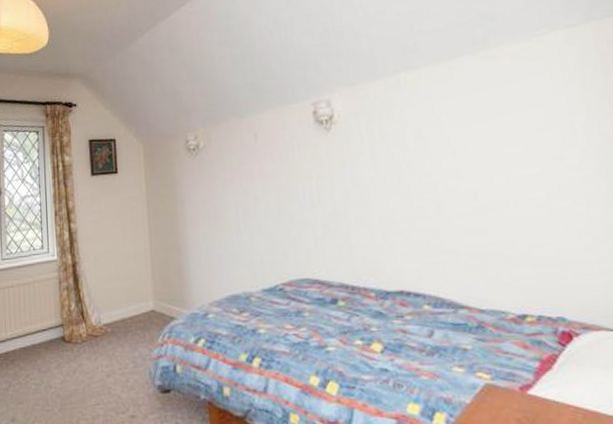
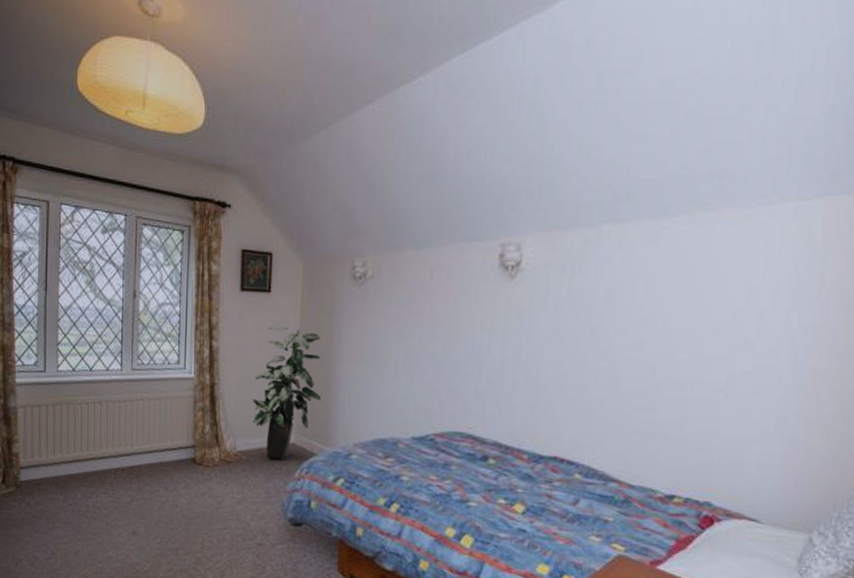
indoor plant: none [111,201,173,328] -> present [252,325,321,460]

